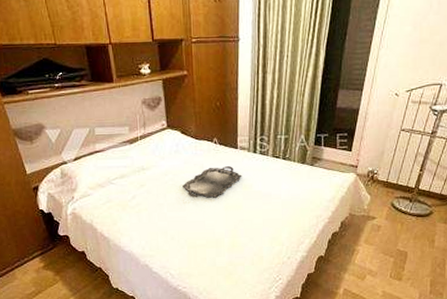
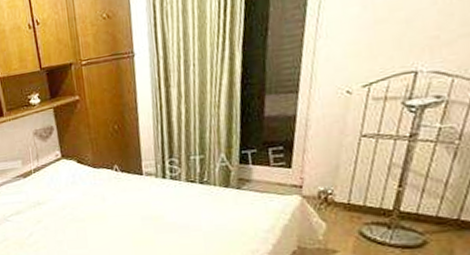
serving tray: present [182,166,242,198] -> none [82,195,151,233]

